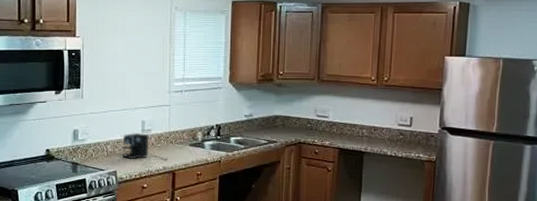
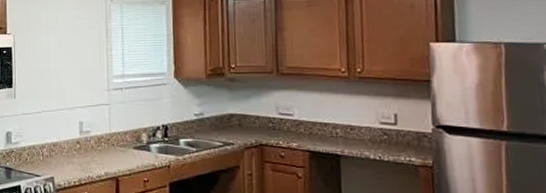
coffee maker: present [121,133,168,160] -> none [58,135,111,165]

